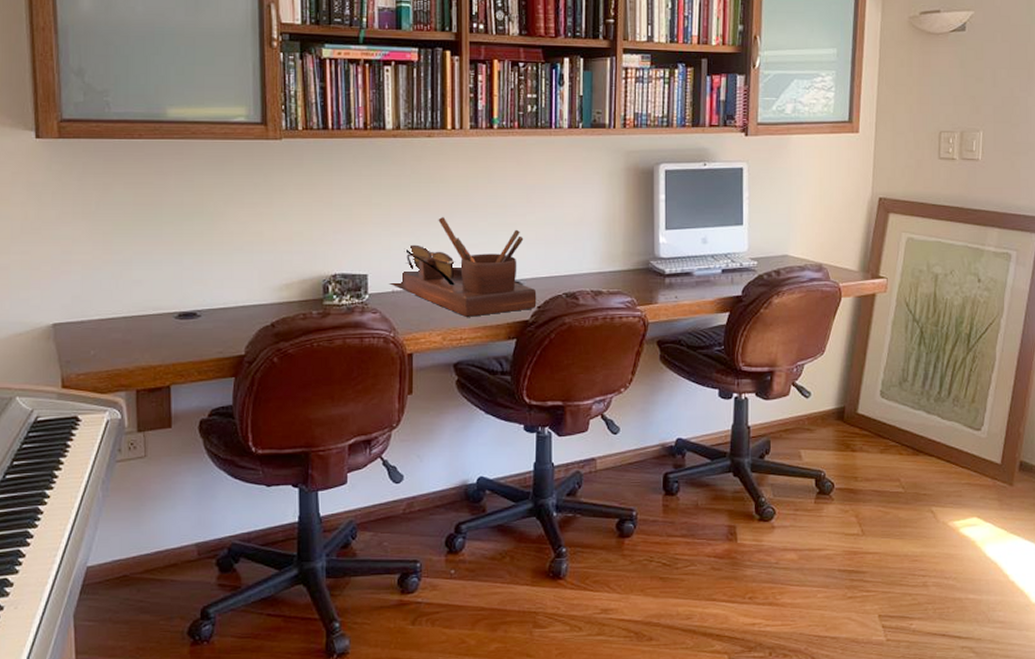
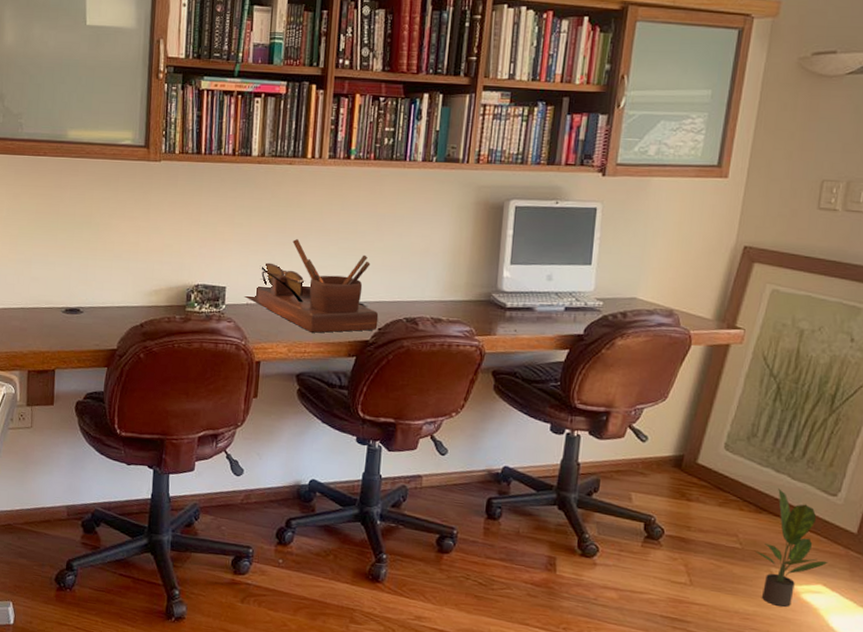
potted plant: none [917,429,980,544] -> present [755,488,828,607]

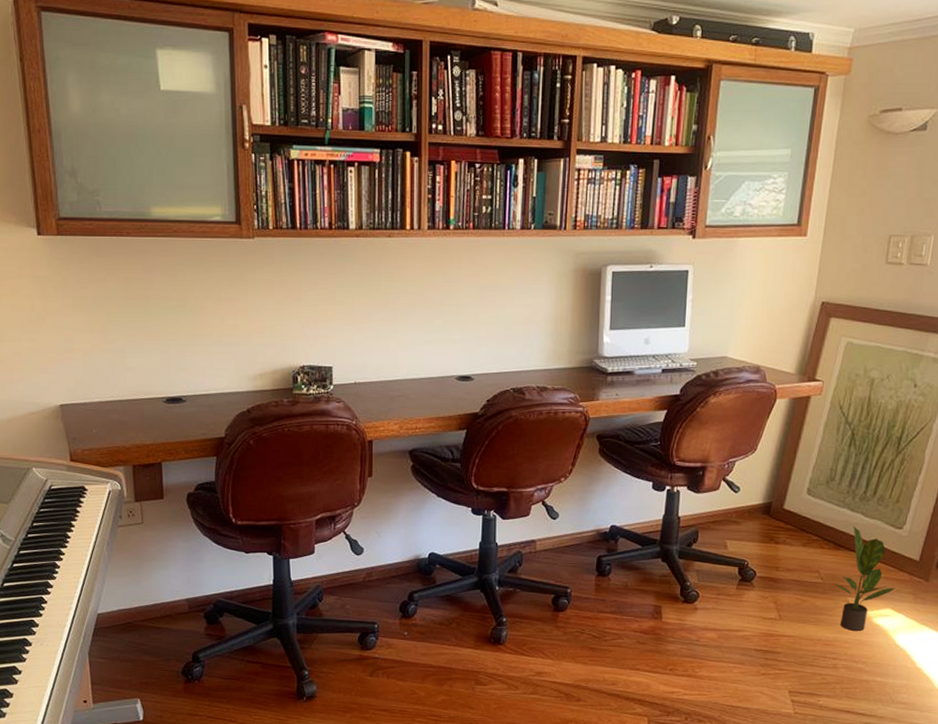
desk organizer: present [243,238,379,333] -> none [351,313,486,408]

